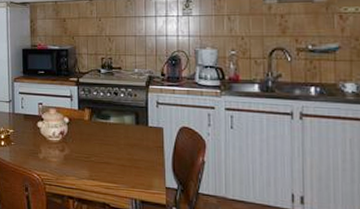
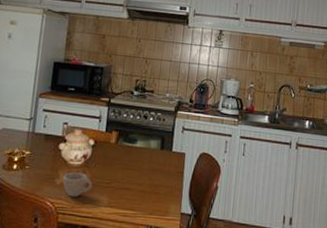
cup: none [45,148,73,170] -> present [62,172,93,197]

